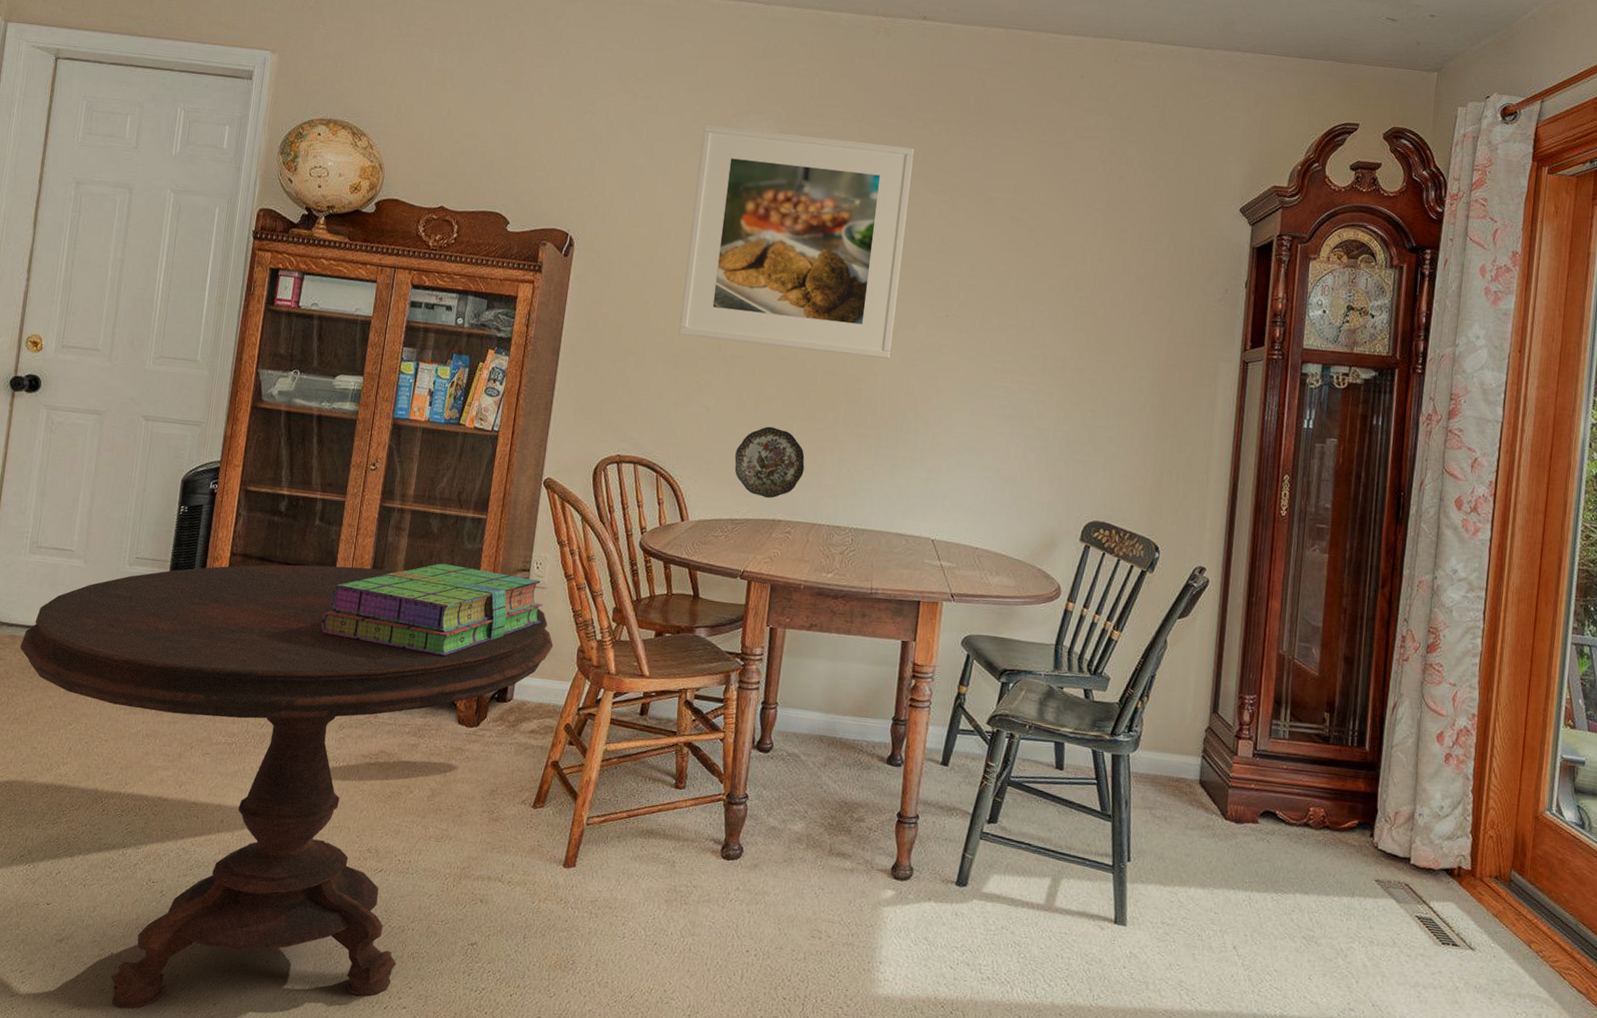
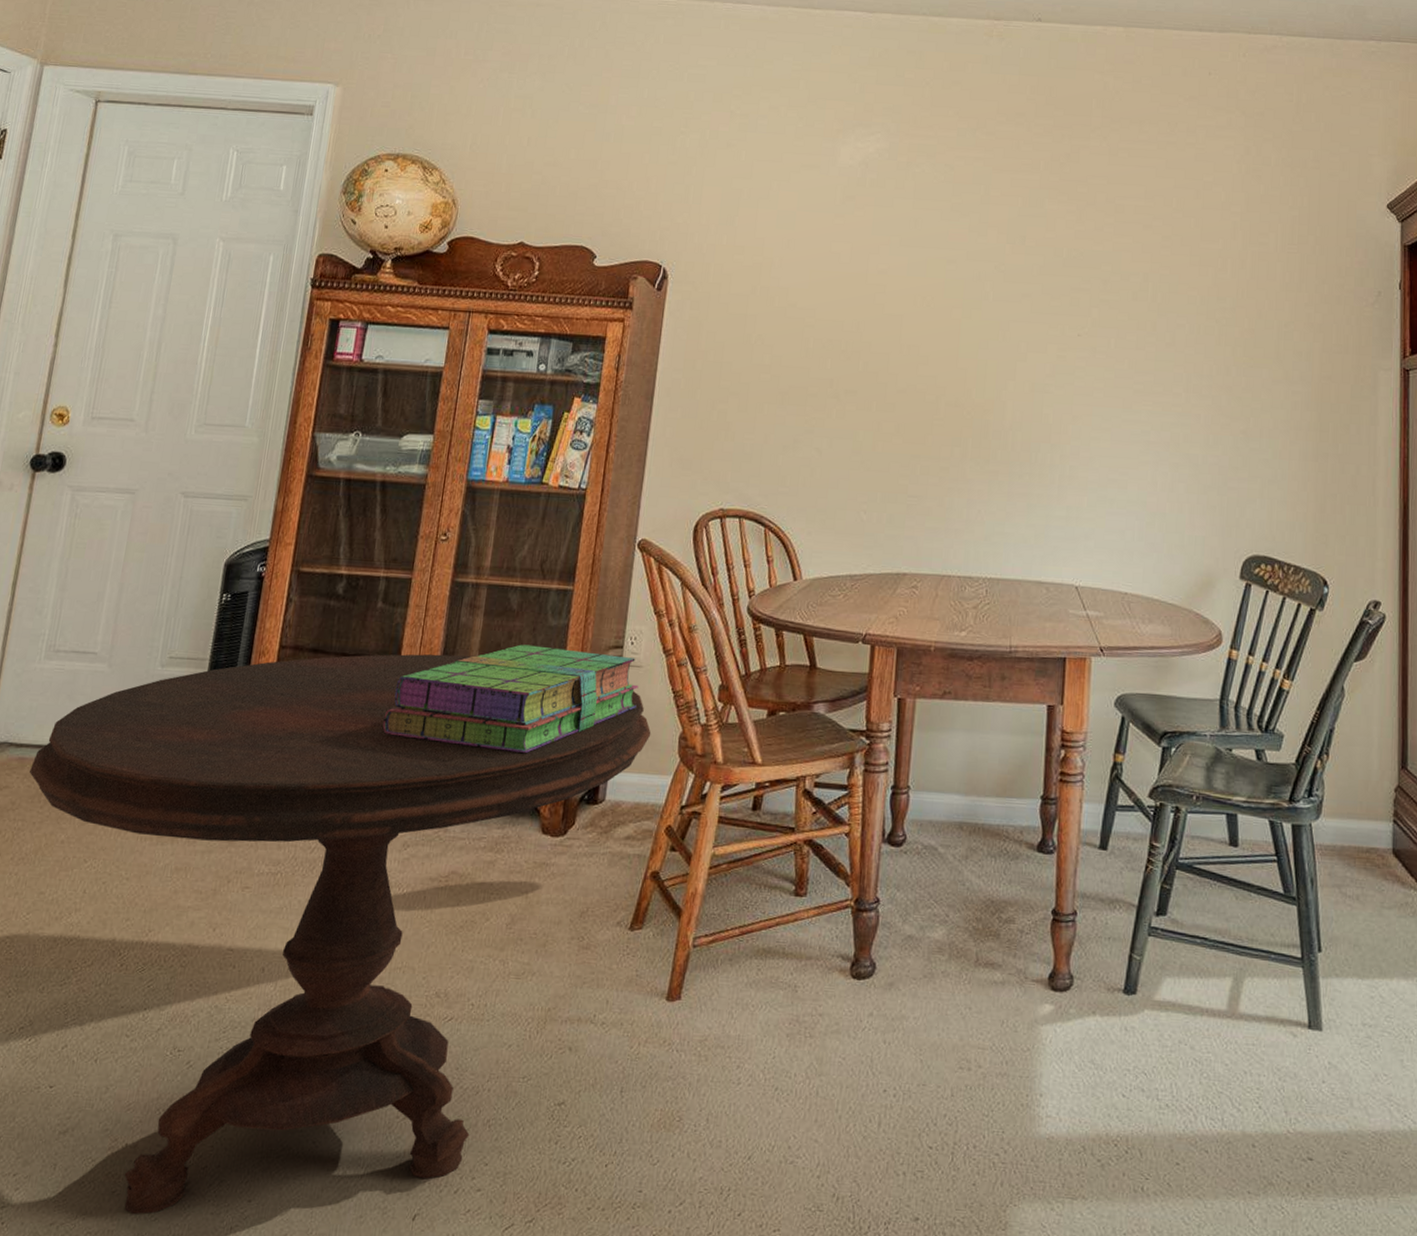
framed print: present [679,124,915,359] -> none [786,141,1035,385]
decorative plate: present [734,426,805,499] -> none [852,468,930,550]

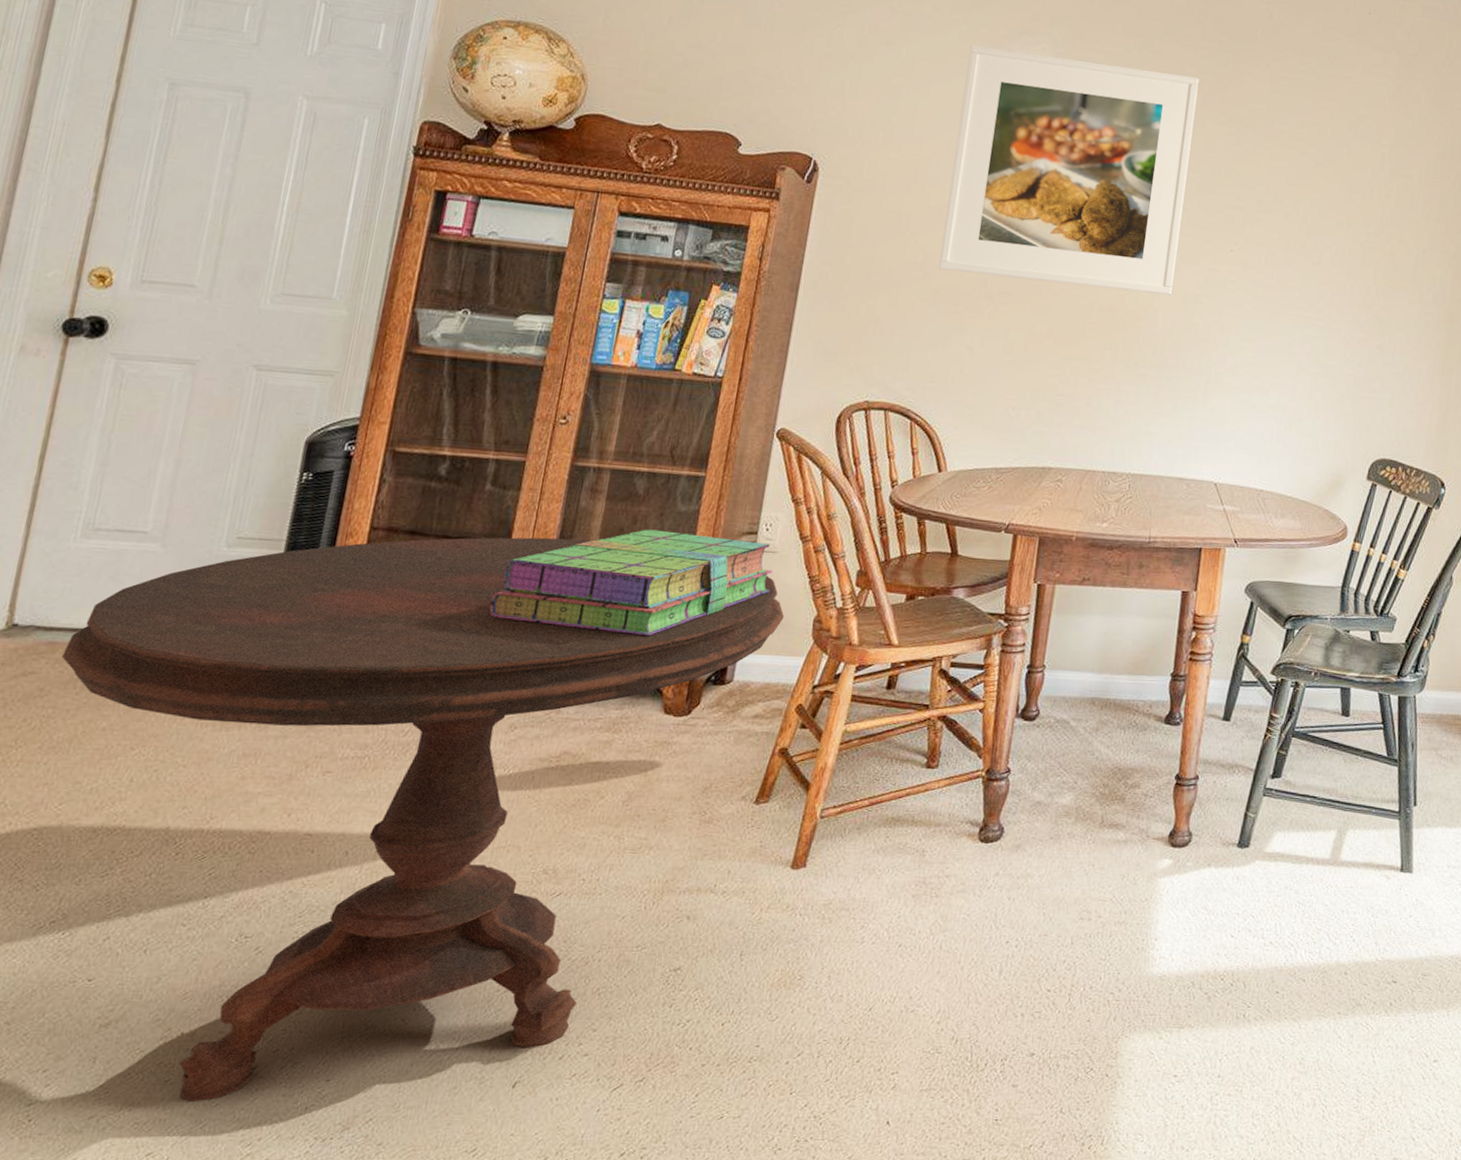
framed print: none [786,141,1035,385] -> present [939,45,1199,295]

